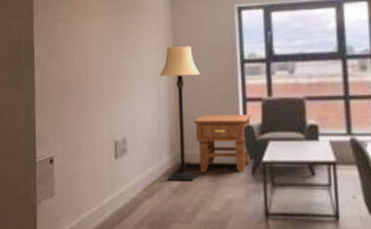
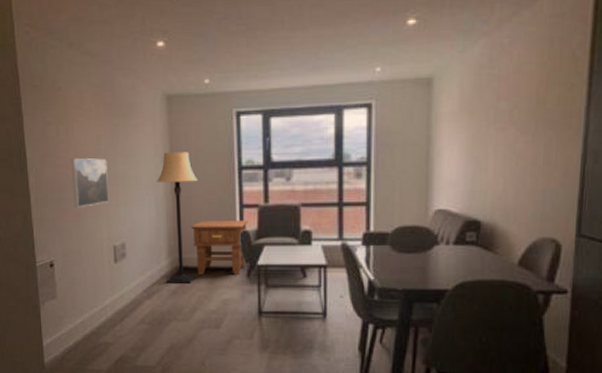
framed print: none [76,53,112,103] -> present [70,158,109,209]

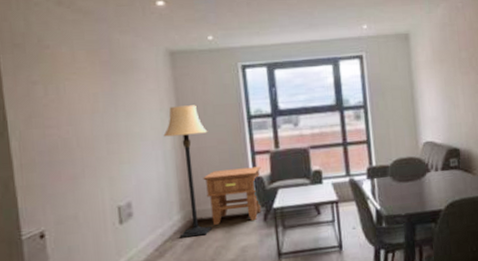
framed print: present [70,158,109,209] -> none [62,116,110,171]

